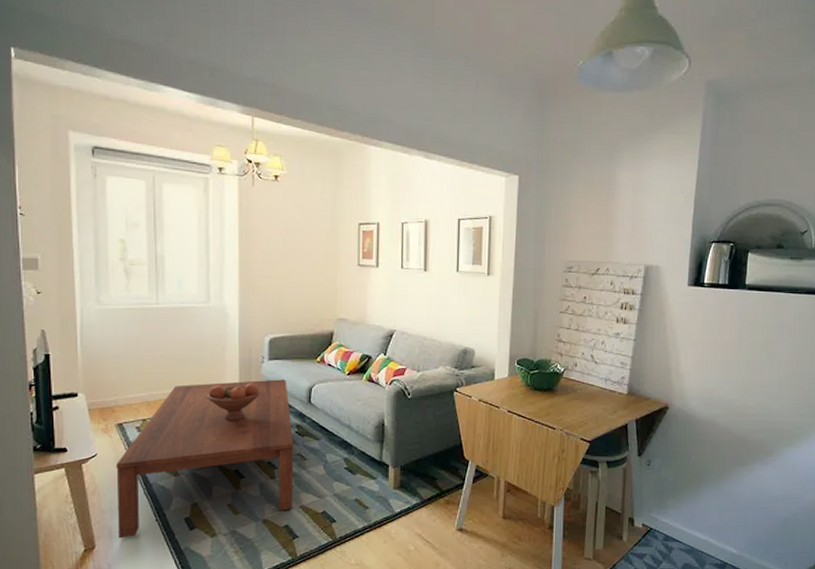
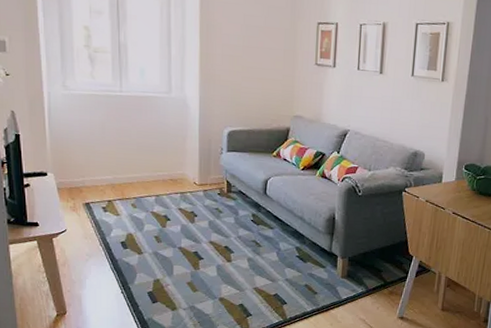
coffee table: present [116,379,294,539] -> none [84,170,250,307]
fruit bowl: present [207,383,261,421] -> none [169,172,219,207]

